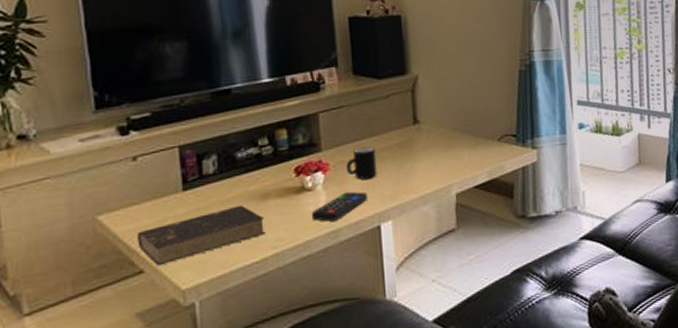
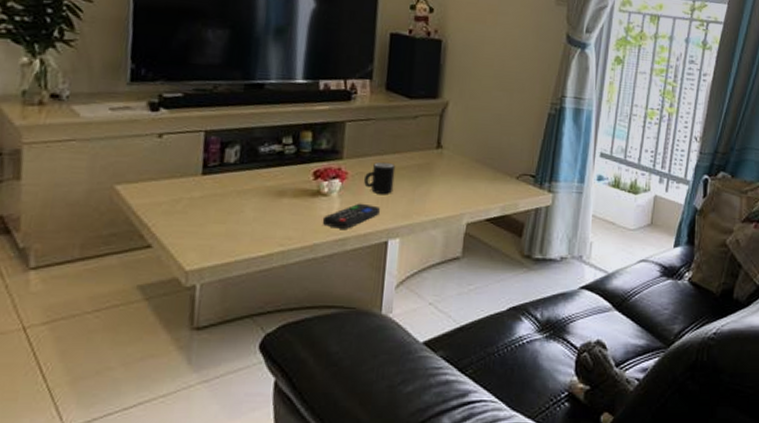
book: present [137,205,266,267] -> none [150,198,276,244]

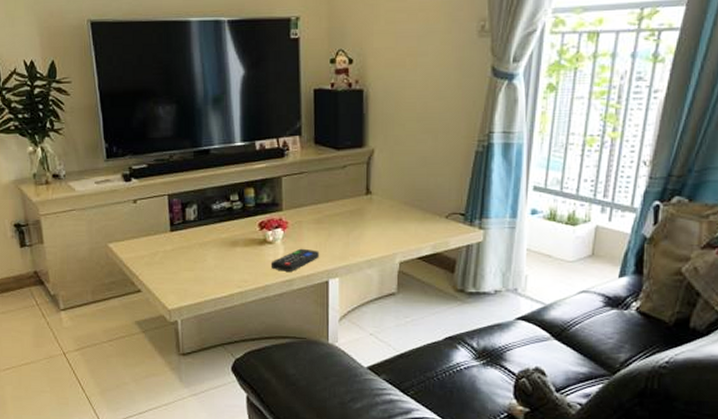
mug: present [363,161,396,194] -> none [302,210,330,239]

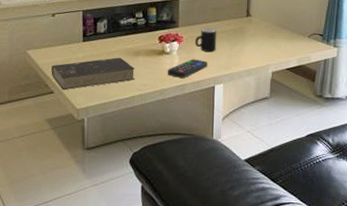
book: none [137,249,233,289] -> present [51,57,135,90]
mug: none [302,210,330,239] -> present [194,28,217,52]

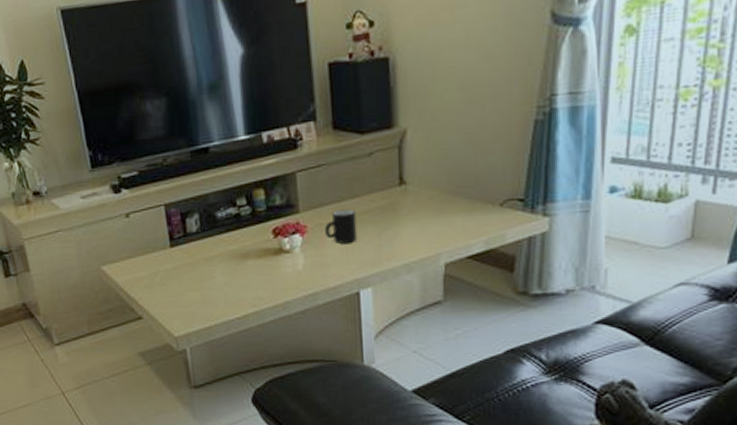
book: present [51,57,135,90] -> none [135,263,246,314]
remote control: present [167,59,207,78] -> none [289,255,346,284]

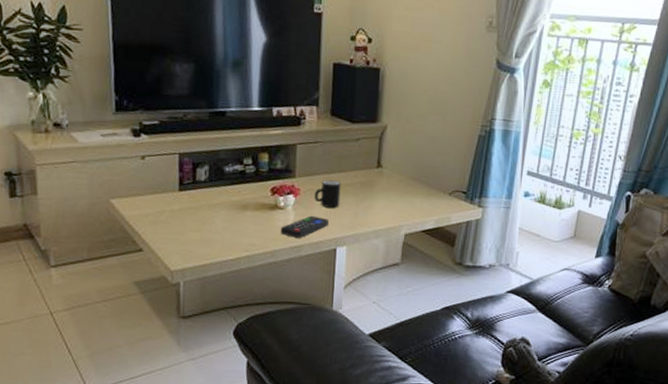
remote control: none [289,255,346,284] -> present [280,215,329,238]

